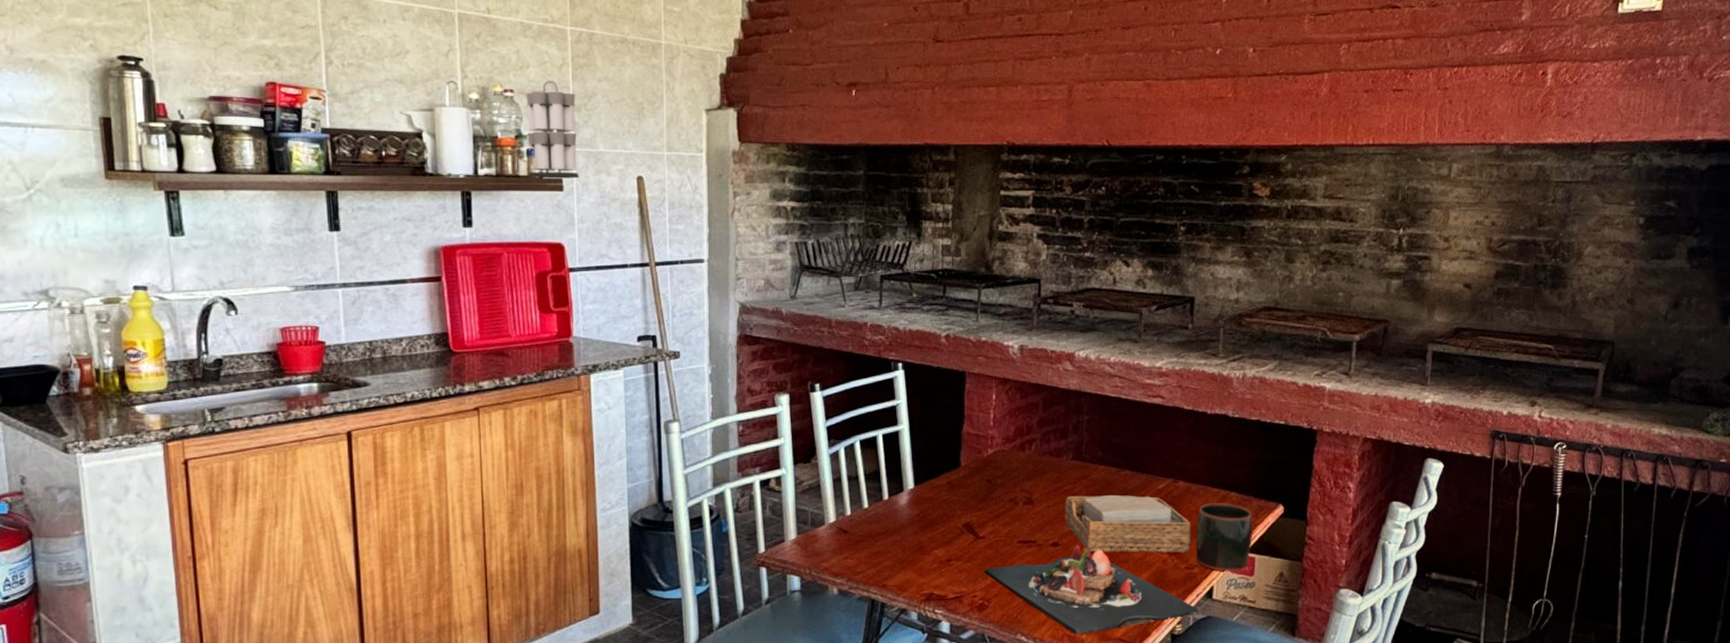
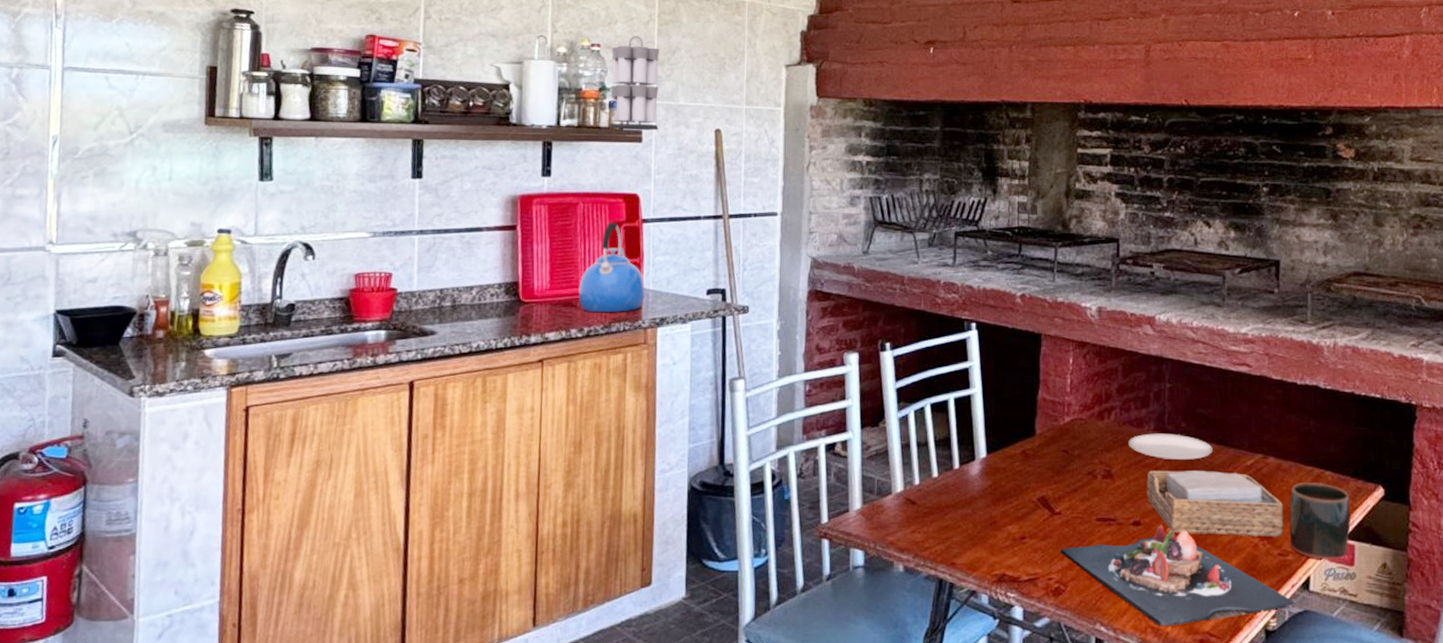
kettle: none [509,272,576,361] -> present [578,223,645,313]
plate: none [1048,462,1127,487] -> present [1128,433,1213,461]

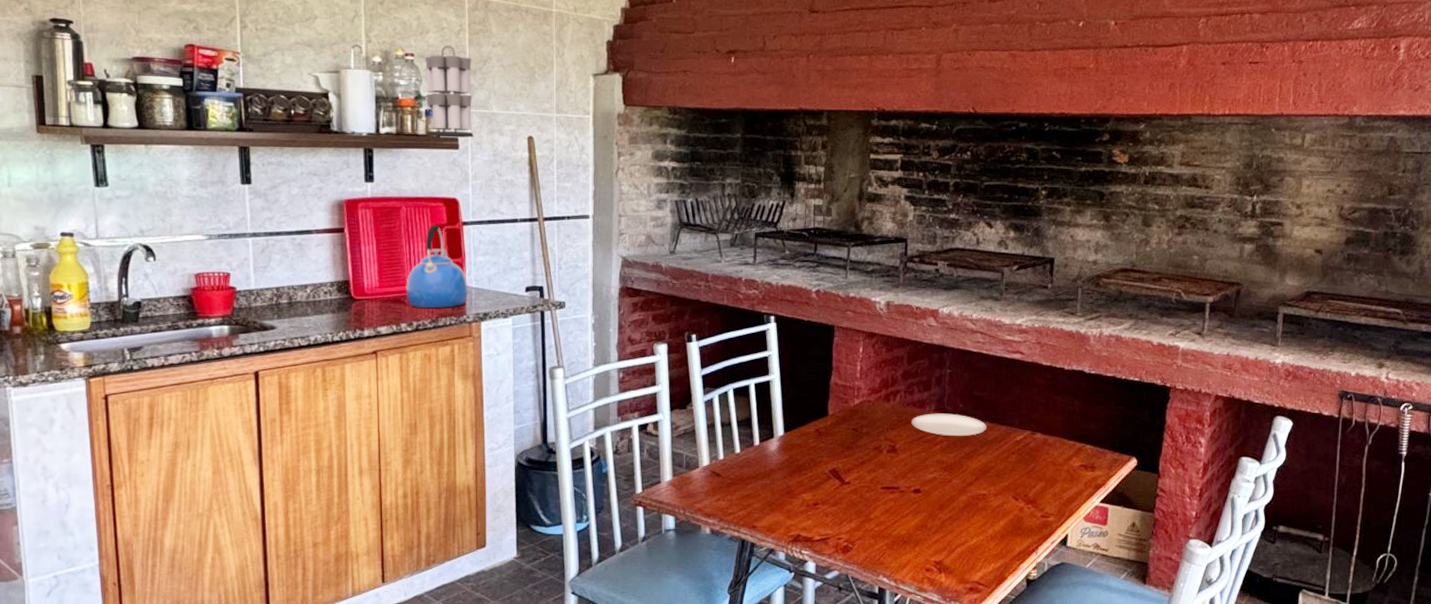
platter: present [1060,525,1296,628] -> none [849,492,1054,578]
napkin holder: present [1147,470,1284,538] -> none [926,445,1048,502]
mug: present [1289,482,1351,560] -> none [1051,455,1107,521]

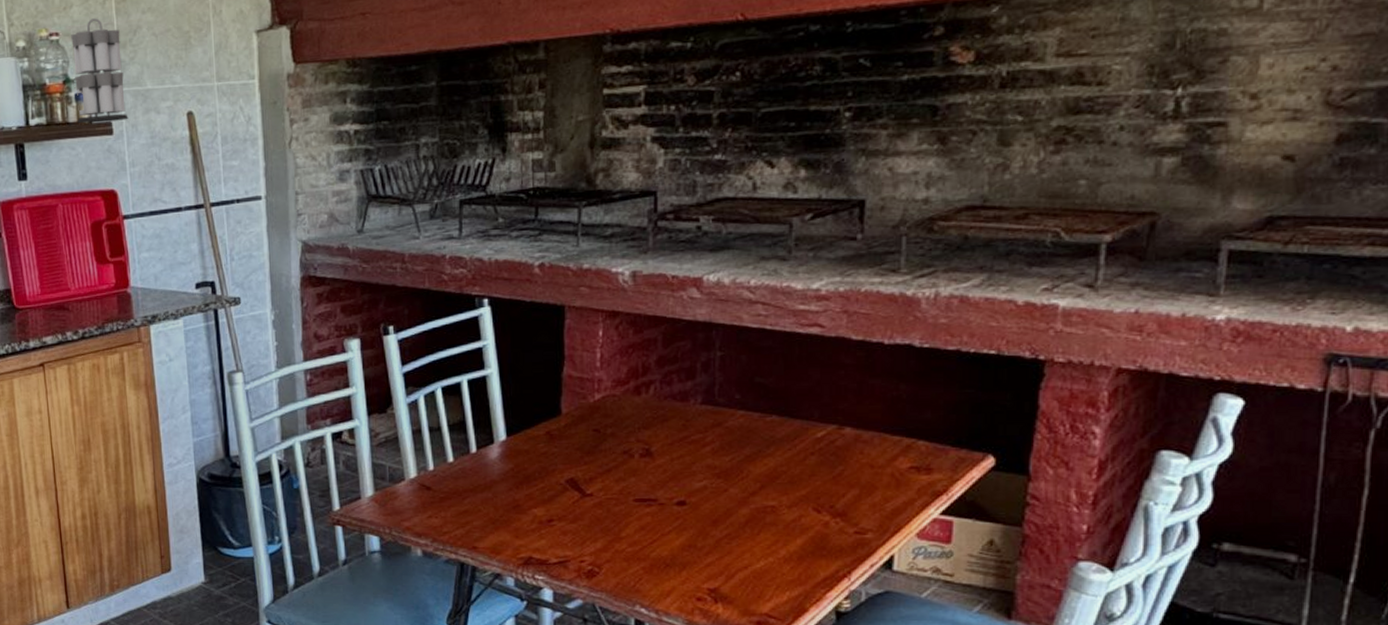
kettle: present [406,225,468,309] -> none [68,222,134,314]
plate: present [911,413,987,437] -> none [671,406,774,436]

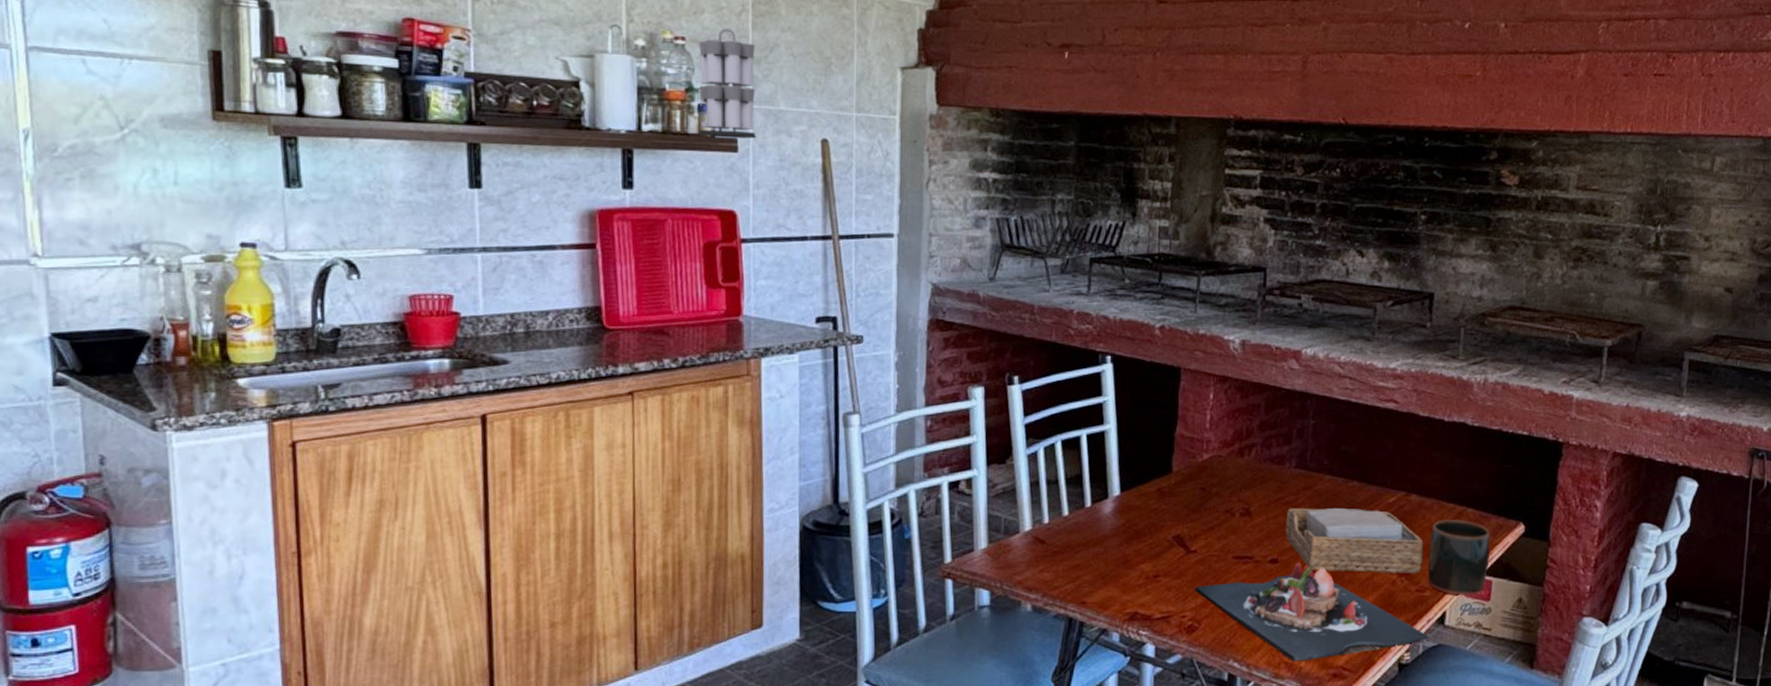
platter: none [593,504,875,609] -> present [1195,562,1430,663]
napkin holder: none [693,445,863,515] -> present [1285,508,1424,574]
mug: none [869,454,949,538] -> present [1428,520,1491,596]

